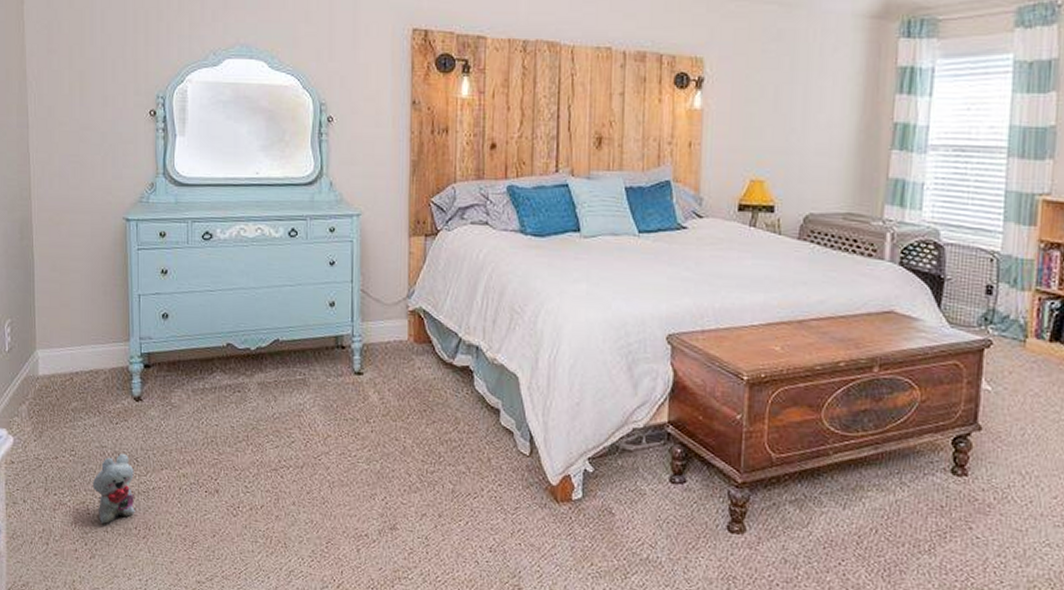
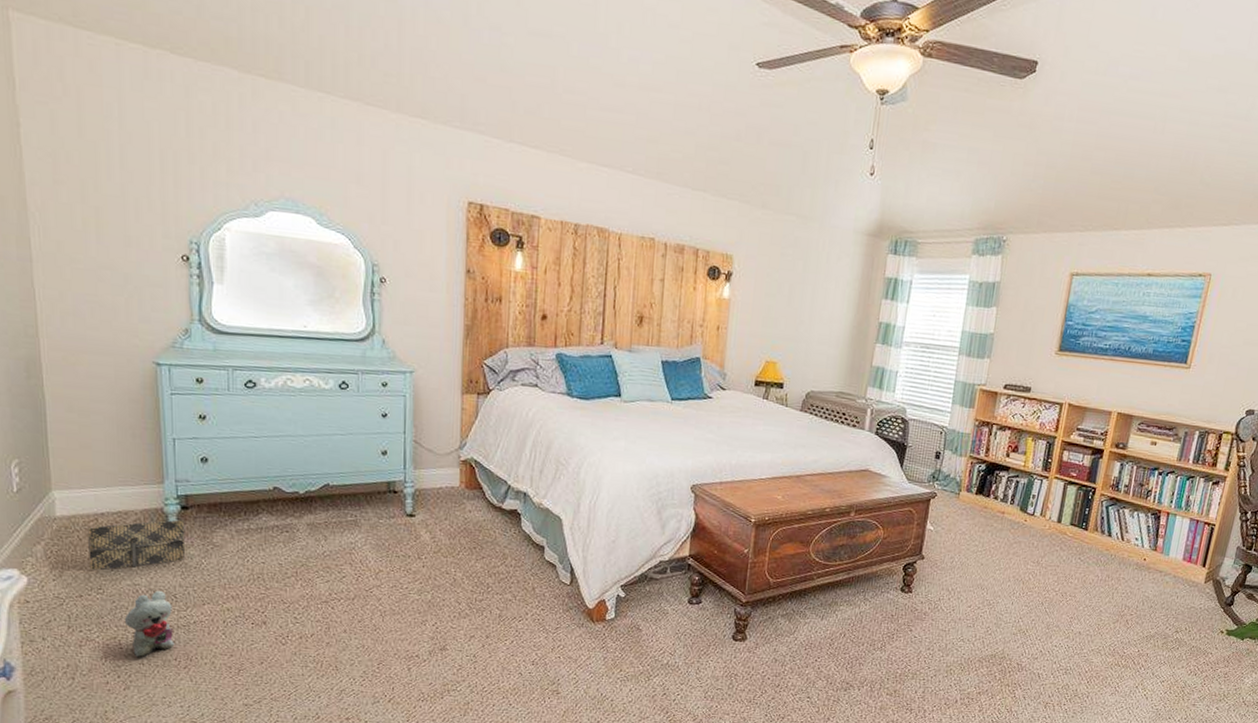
bag: none [64,379,147,431] -> present [88,519,186,571]

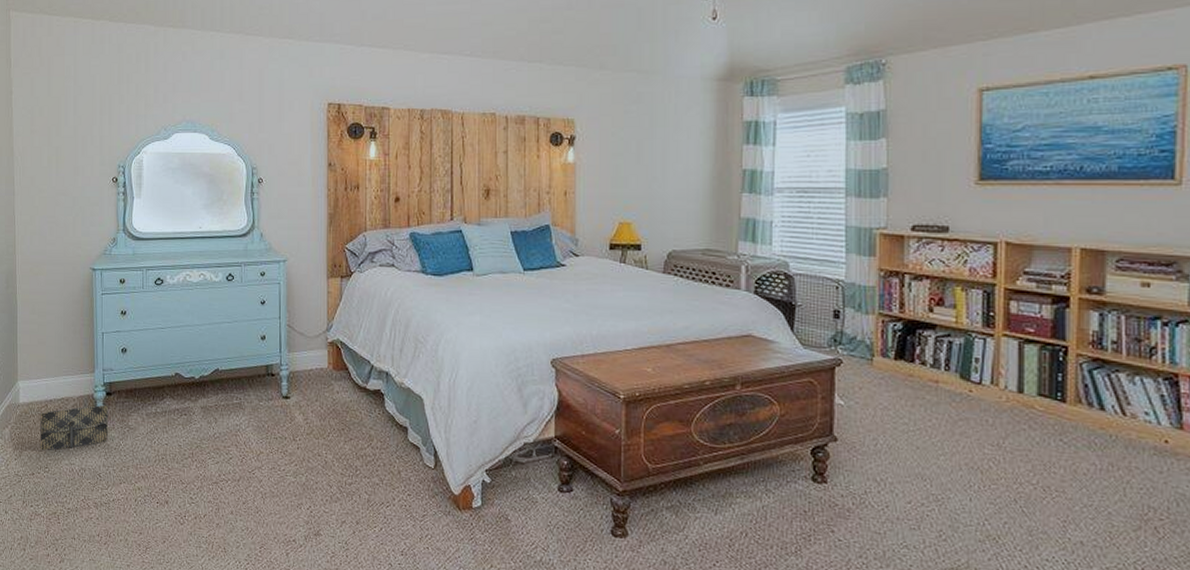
plush toy: present [124,591,175,658] -> none [62,470,98,533]

